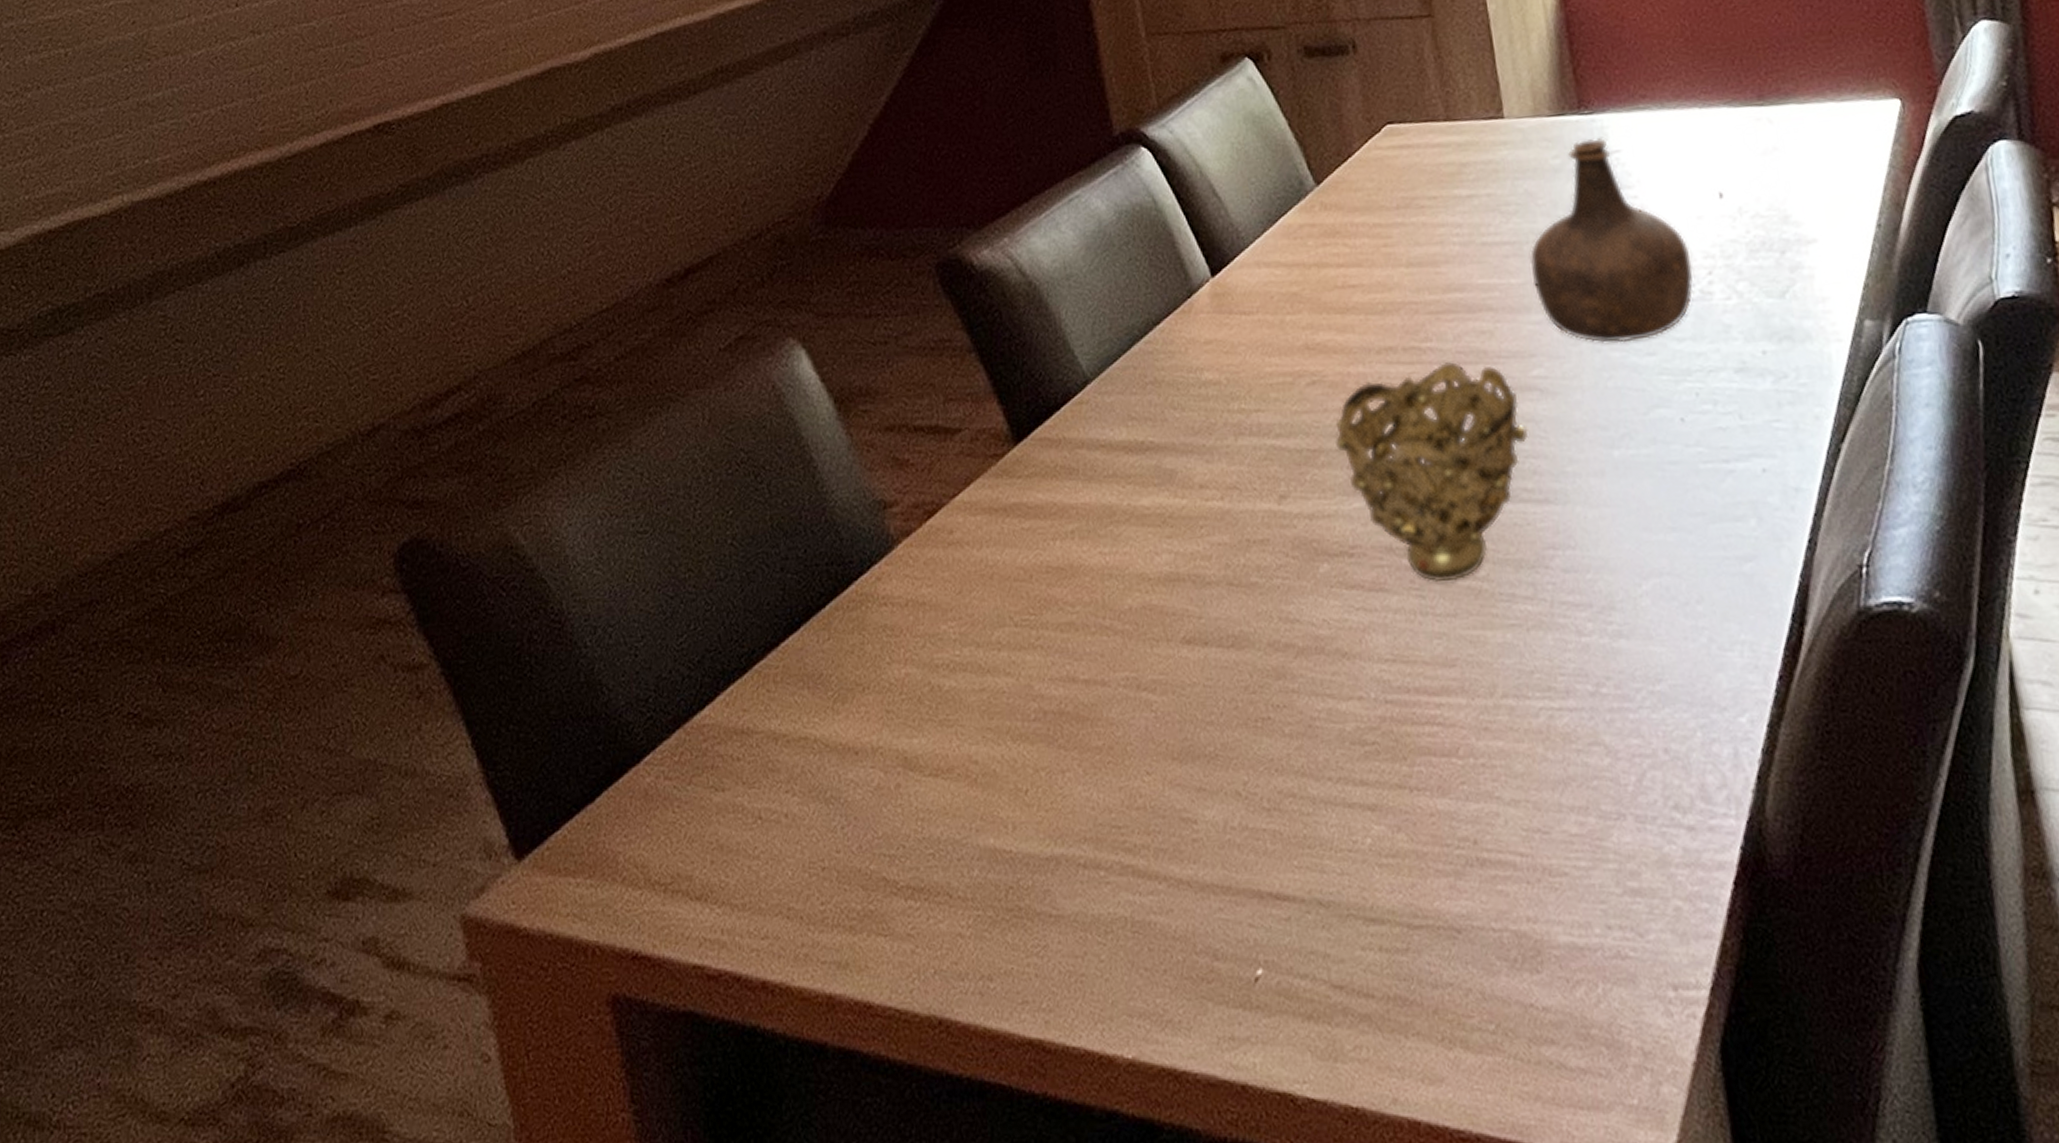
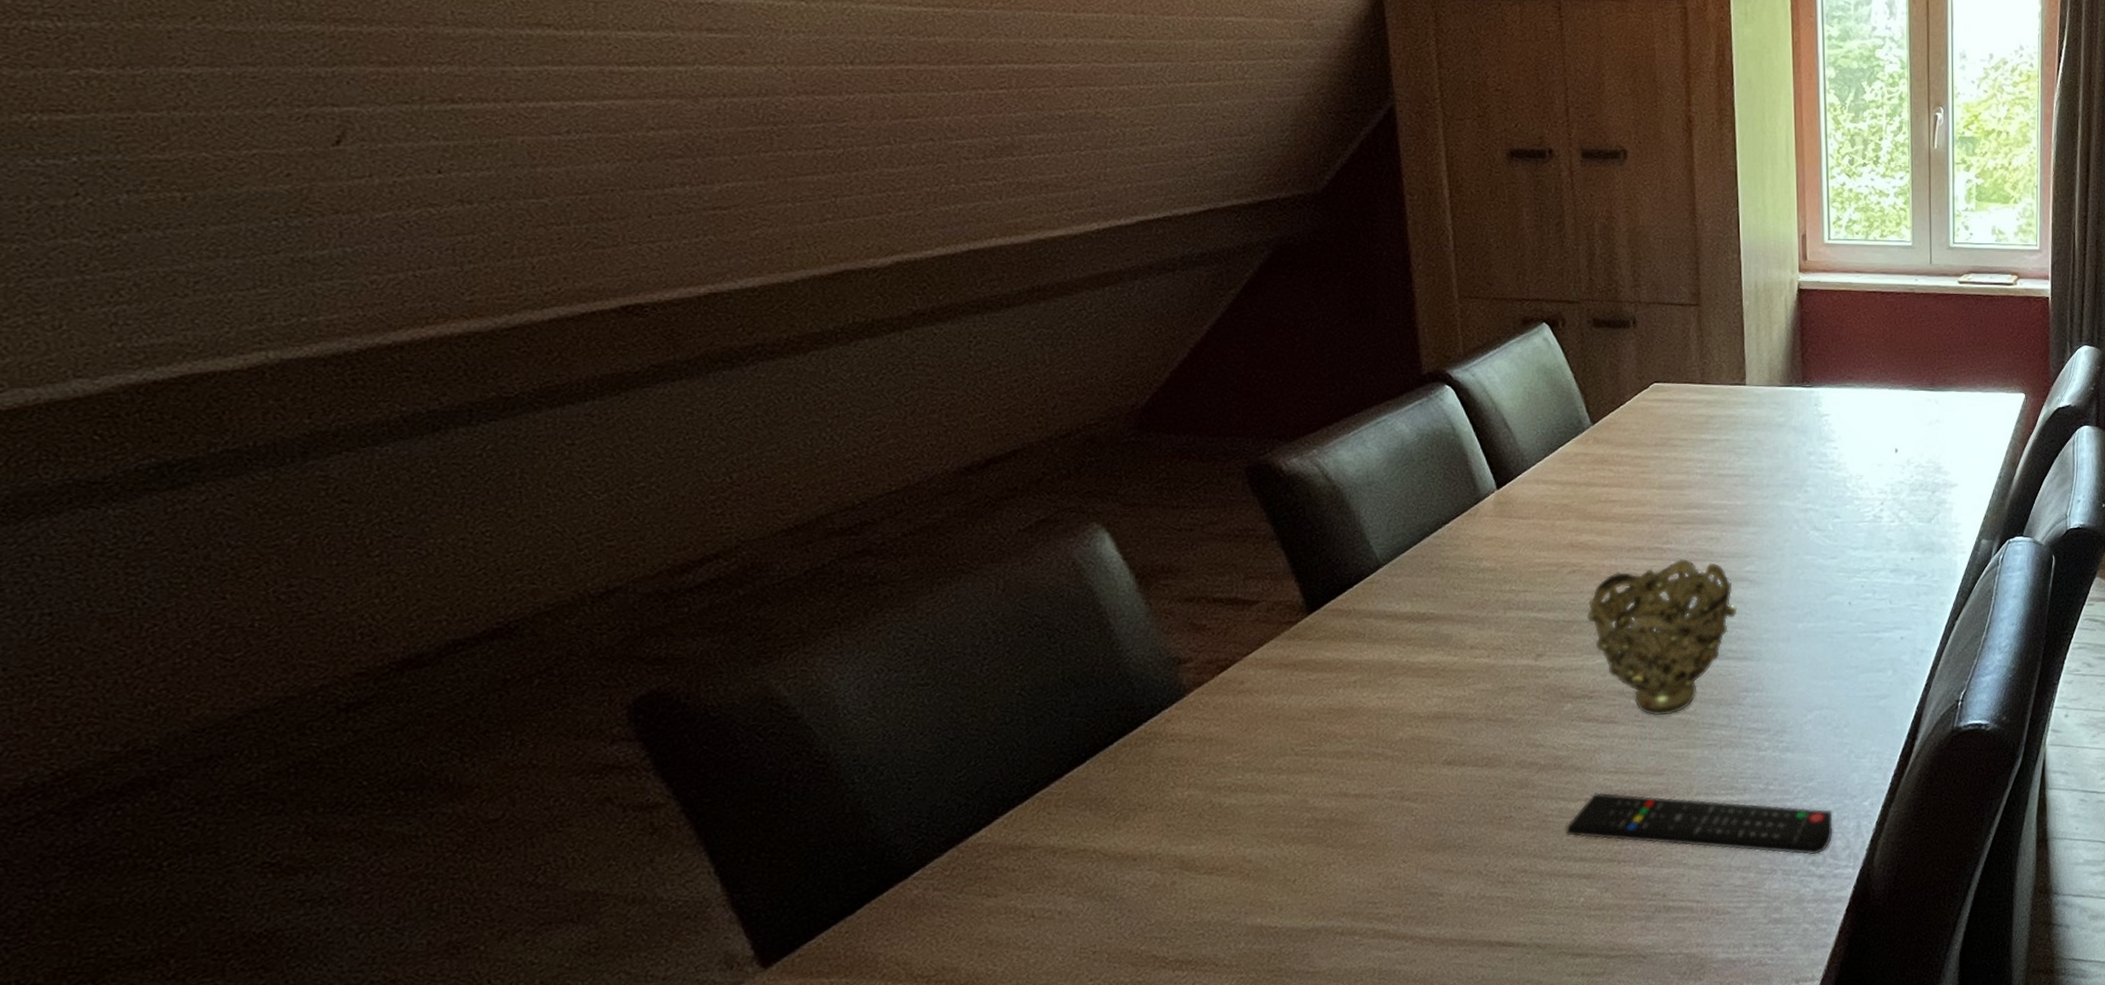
remote control: none [1338,689,1701,795] -> present [1566,792,1833,855]
bottle: present [1530,138,1694,343] -> none [1753,405,1870,549]

